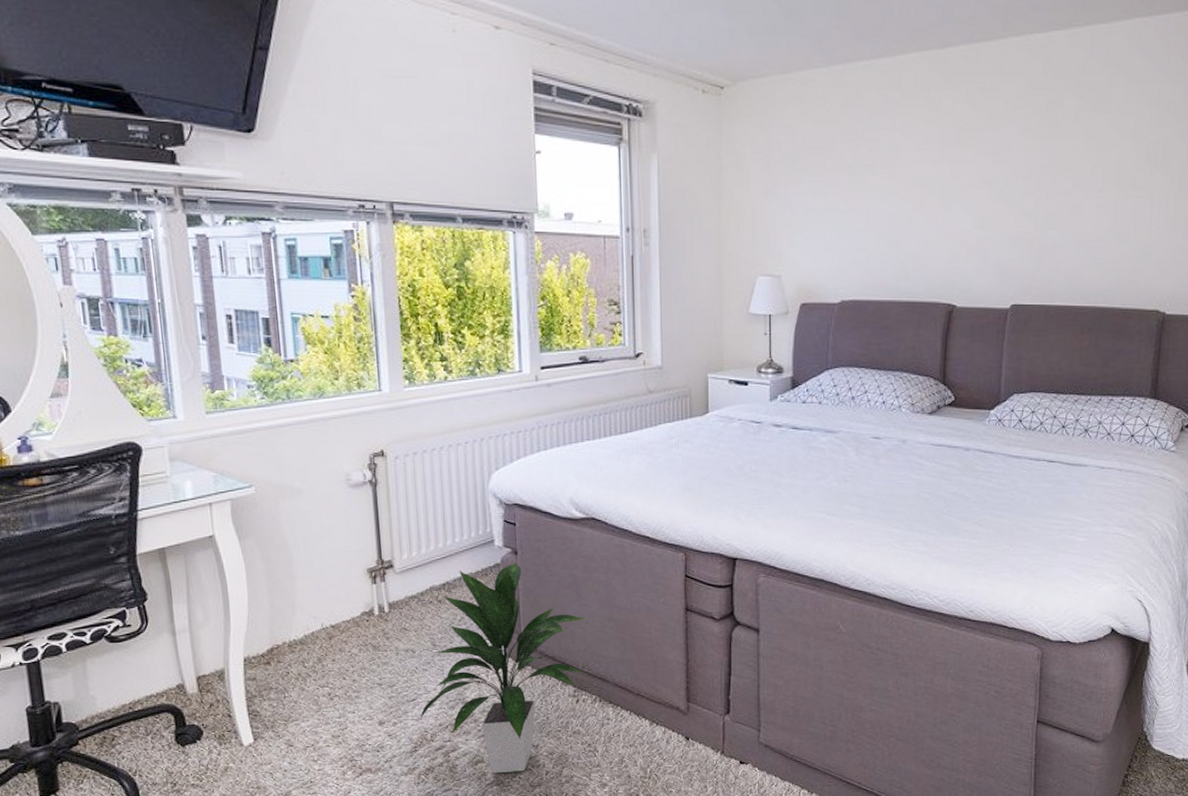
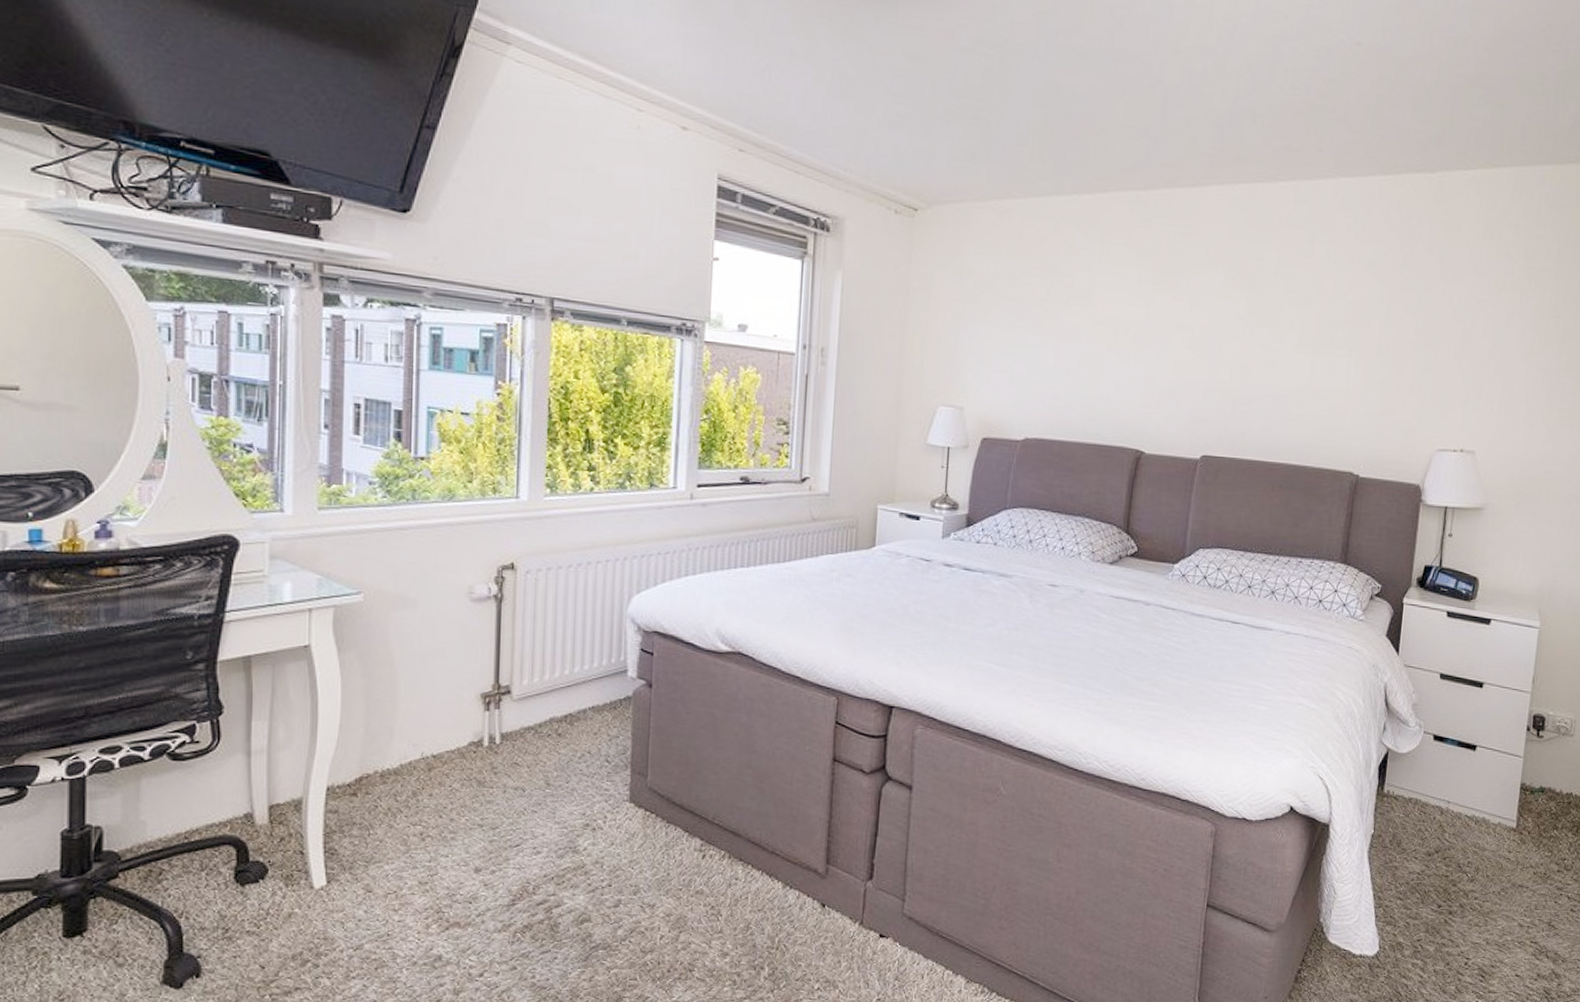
indoor plant: present [419,562,585,773] -> none [521,696,721,935]

